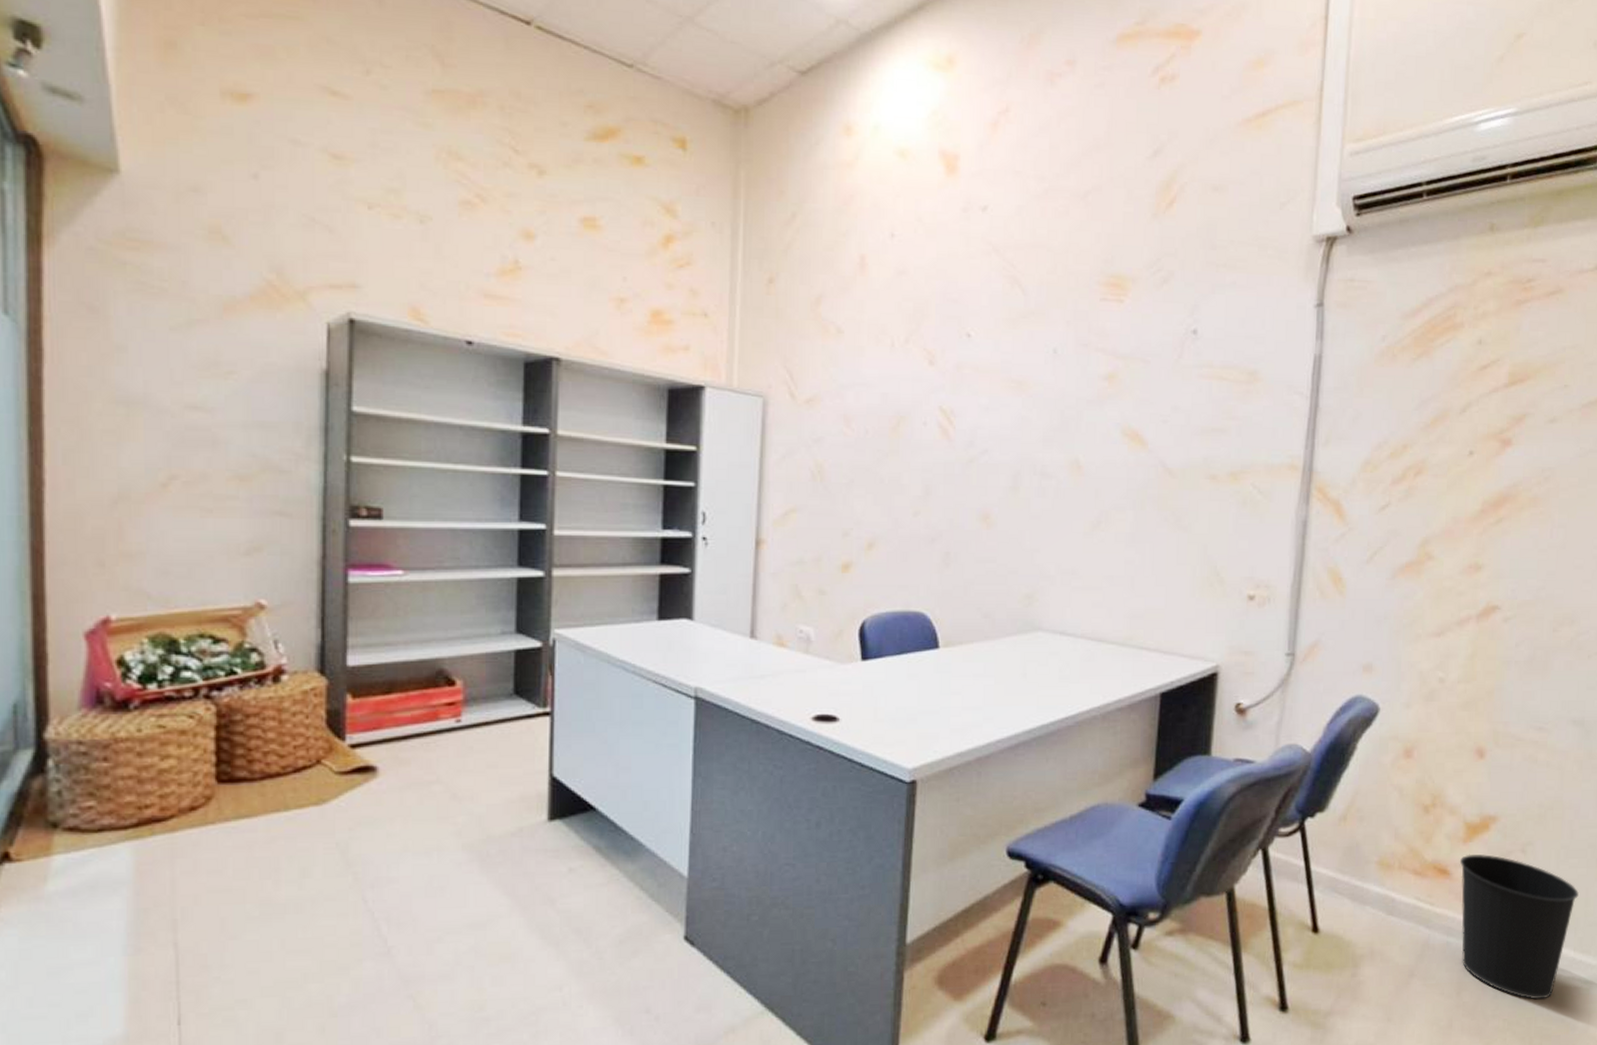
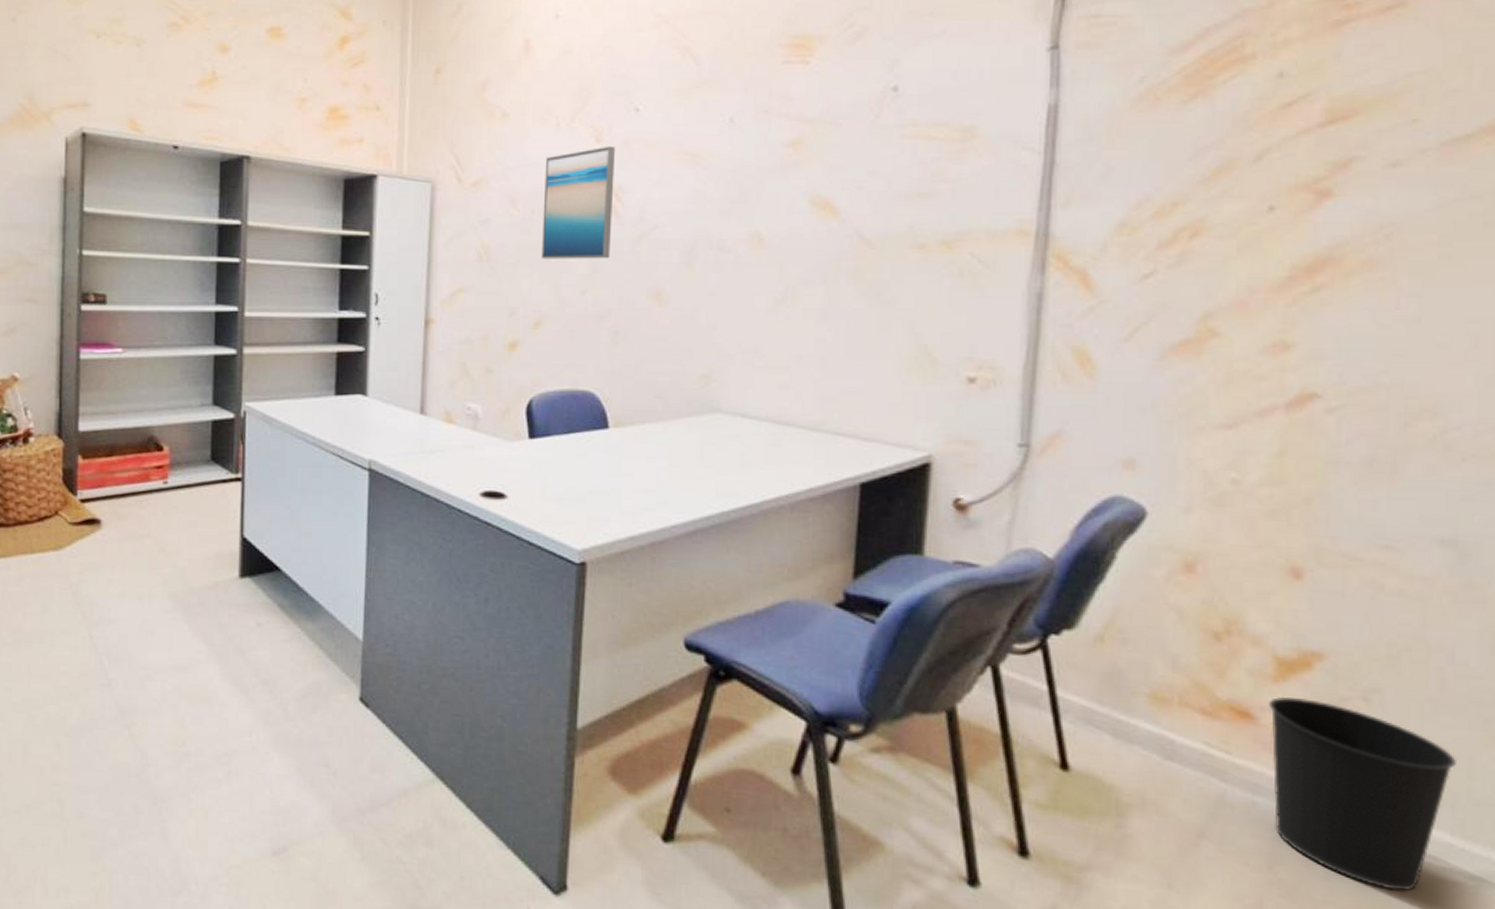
wall art: none [875,369,948,482] -> present [541,145,616,259]

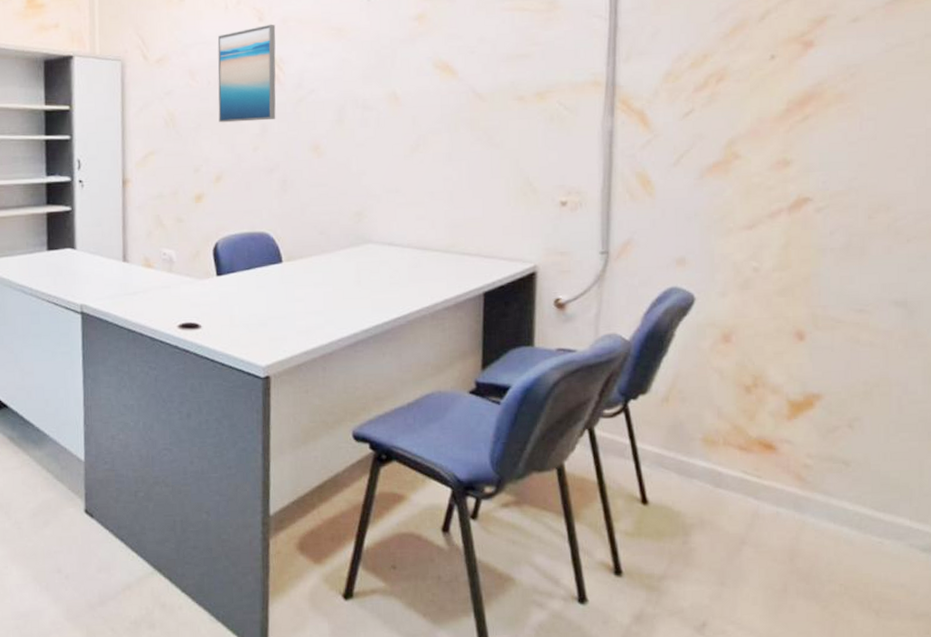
wastebasket: present [1268,696,1456,891] -> none [785,430,911,566]

